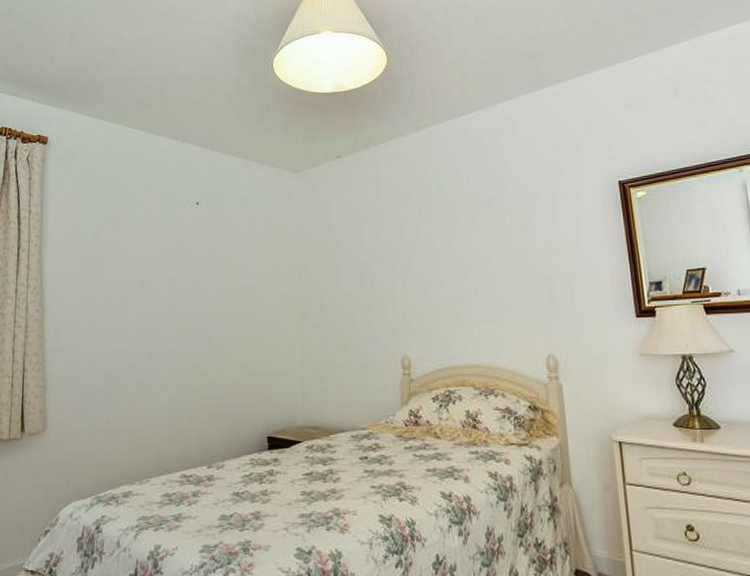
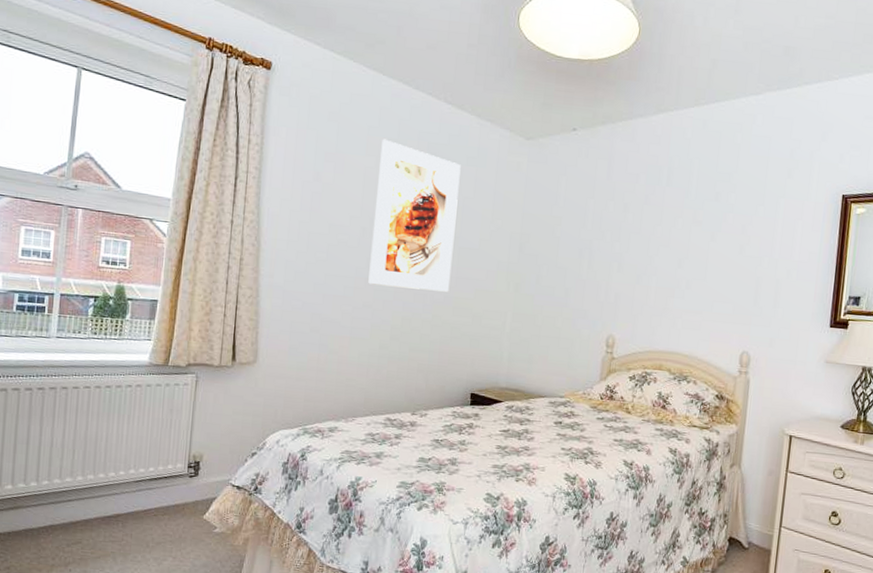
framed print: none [152,191,234,335] -> present [368,139,461,292]

